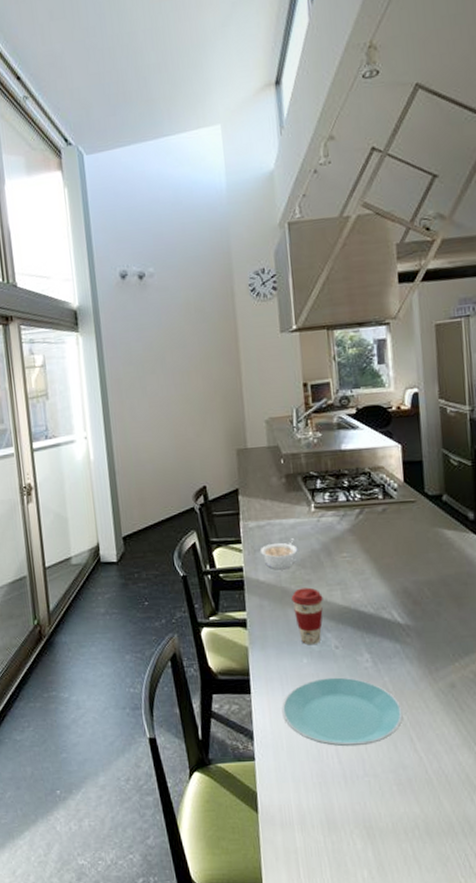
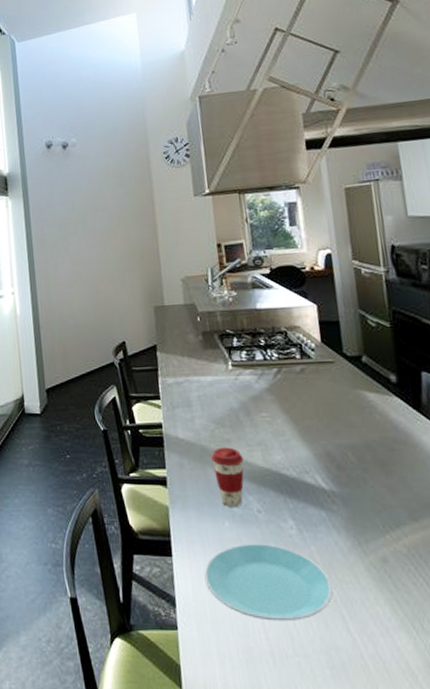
legume: present [259,538,298,569] -> none [178,396,217,427]

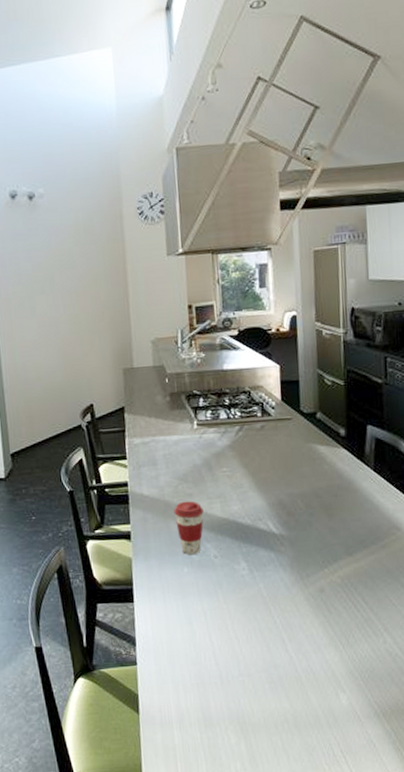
plate: present [204,544,333,622] -> none [163,584,276,650]

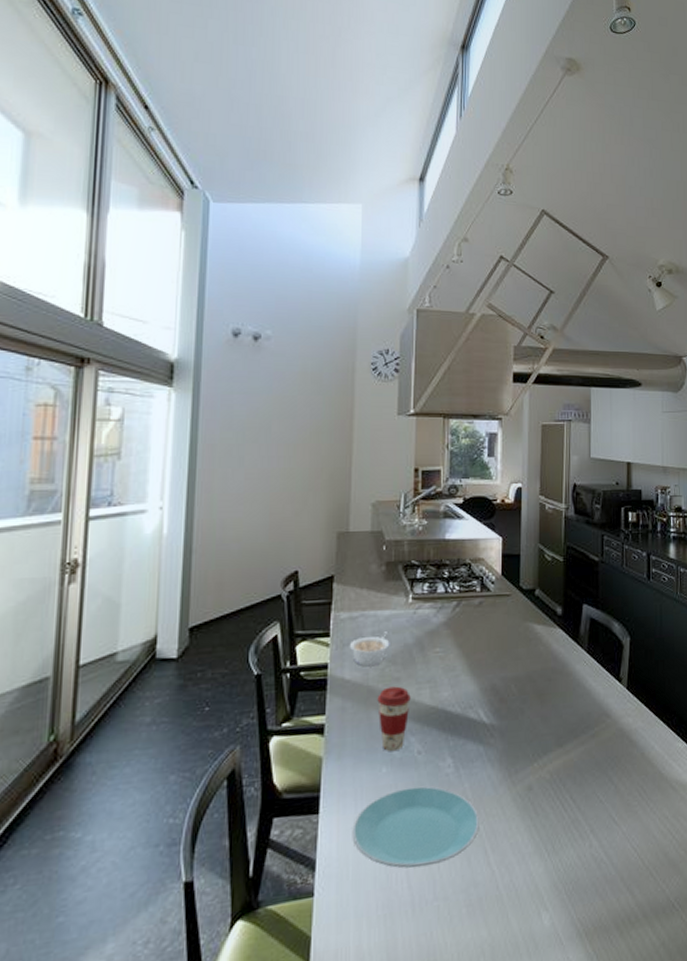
legume: none [144,454,181,484] -> present [349,631,390,666]
plate: none [163,584,276,650] -> present [352,786,479,868]

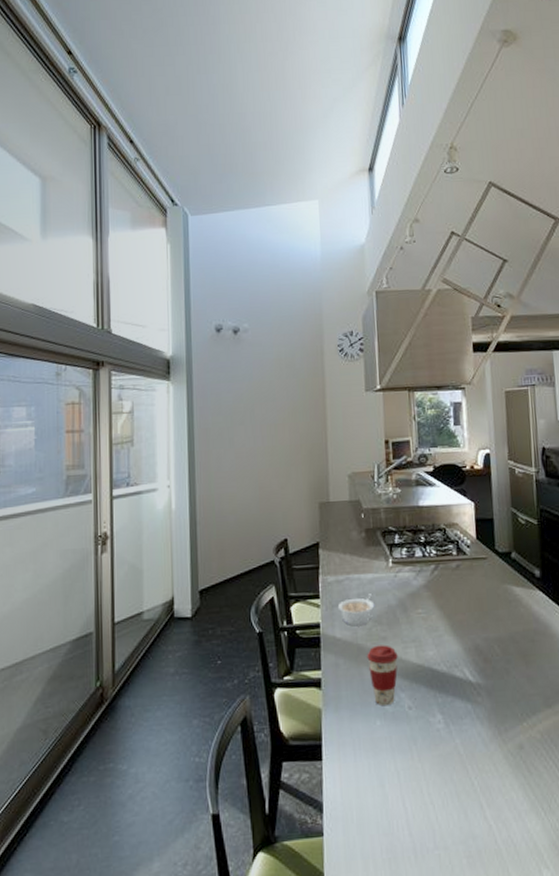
plate: present [352,786,479,868] -> none [353,739,474,817]

